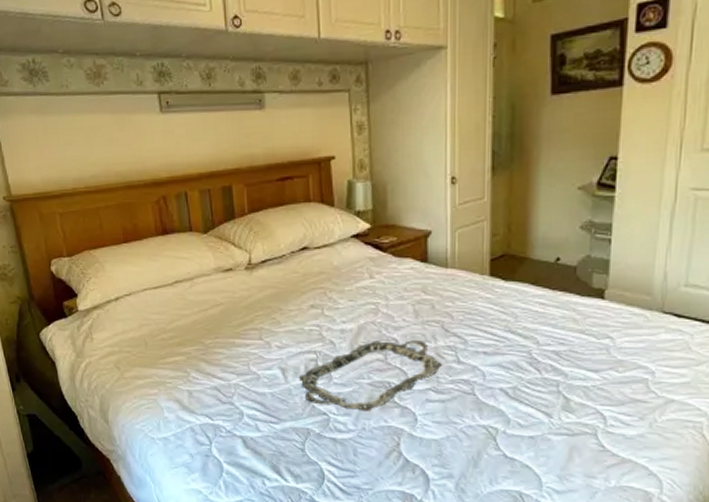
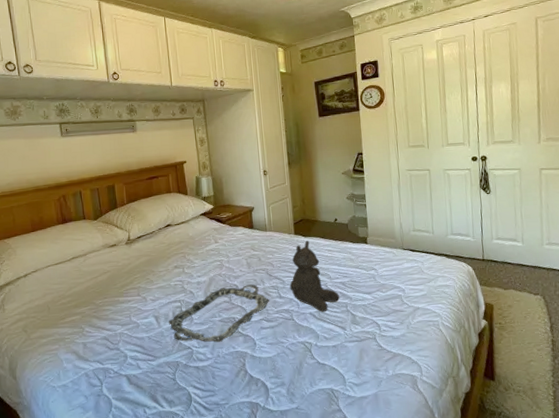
teddy bear: none [474,286,548,389] -> present [289,241,339,312]

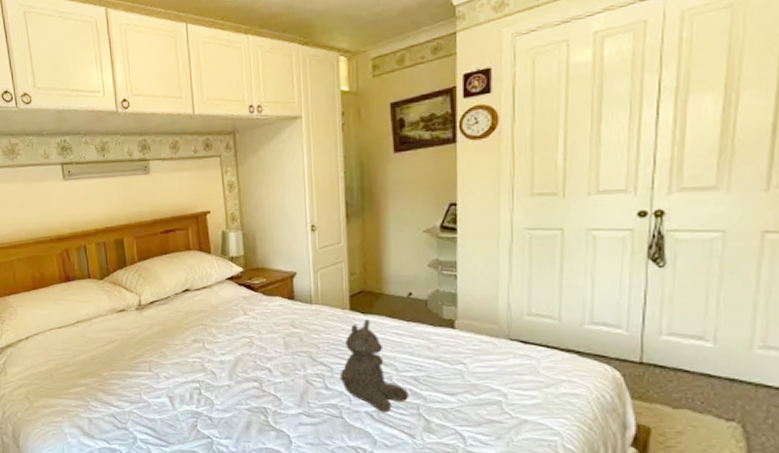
serving tray: present [168,284,269,342] -> none [184,369,311,435]

